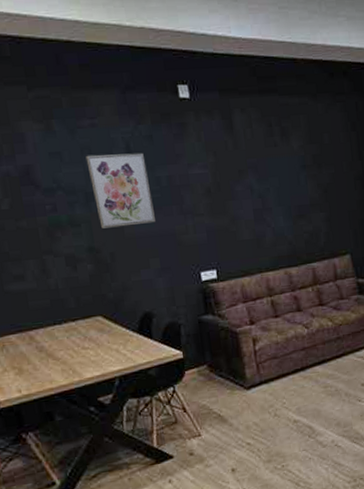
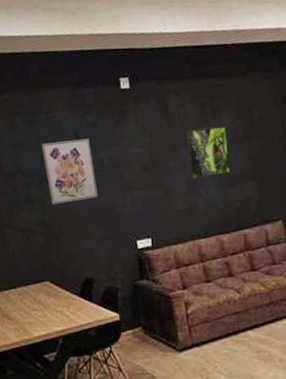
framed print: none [252,149,300,207] -> present [185,125,231,180]

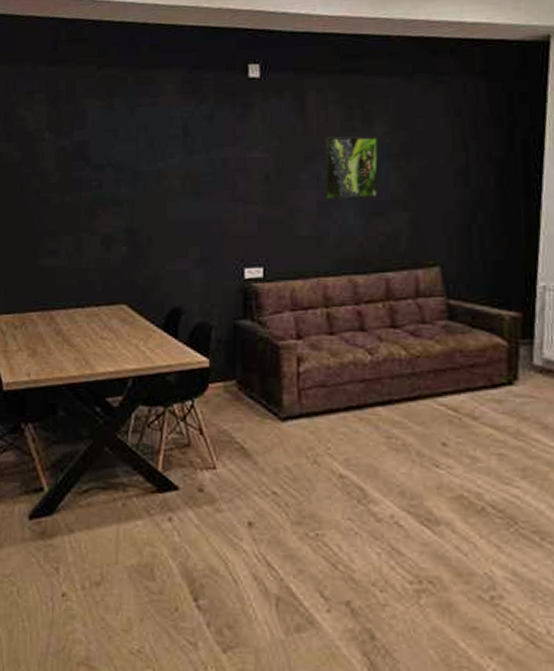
wall art: present [41,138,98,205] -> none [140,133,202,210]

